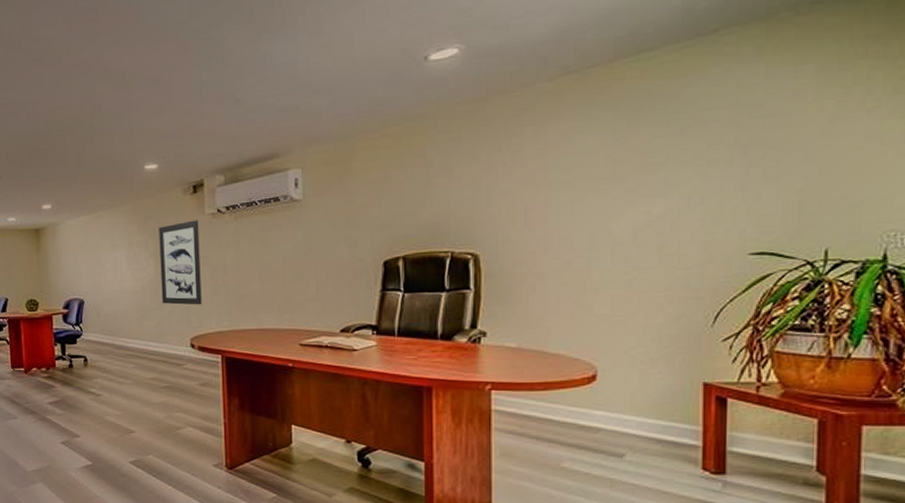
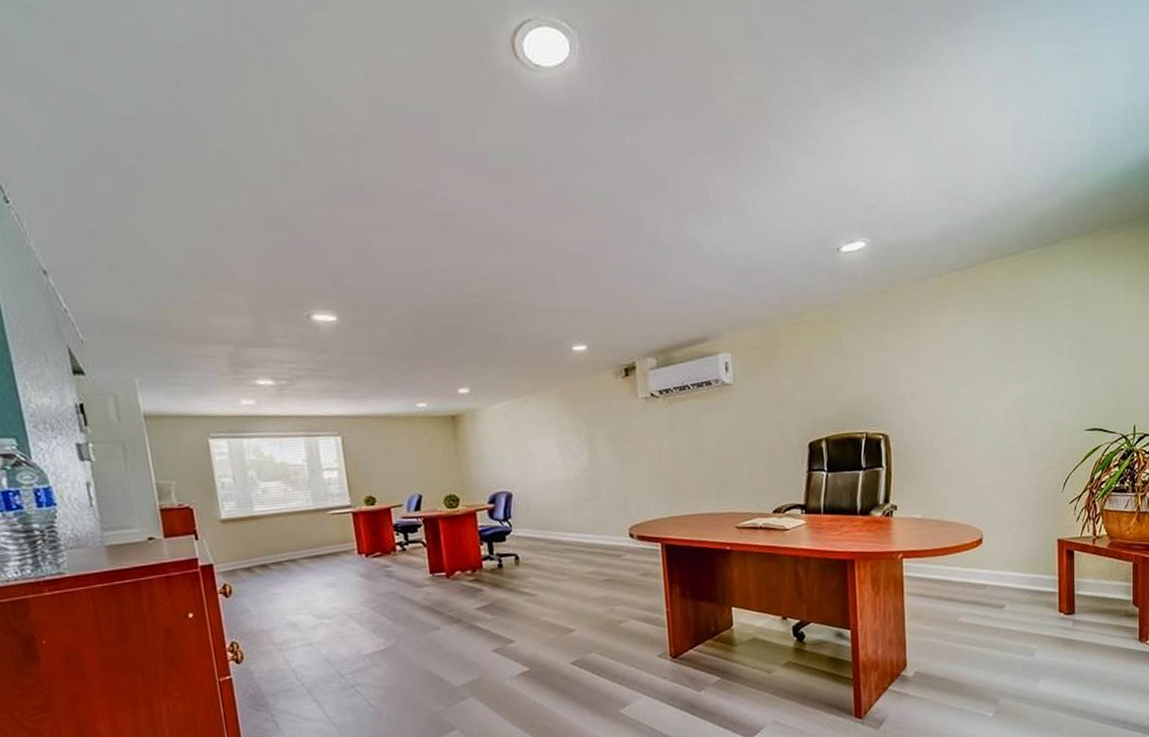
wall art: present [159,220,202,305] -> none [590,404,639,494]

